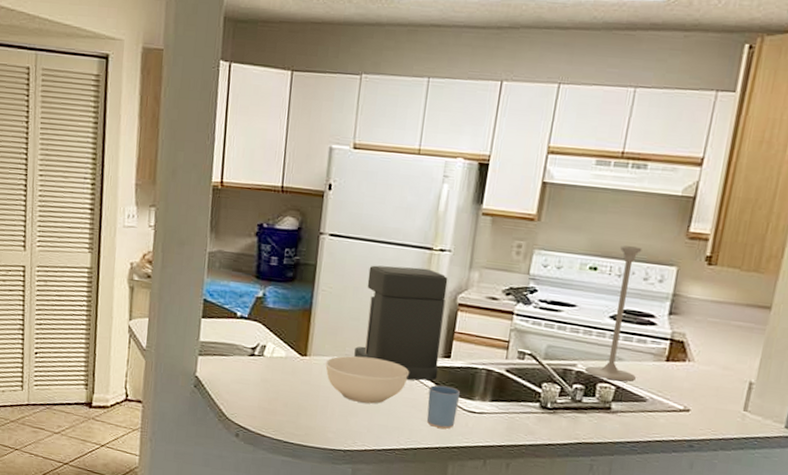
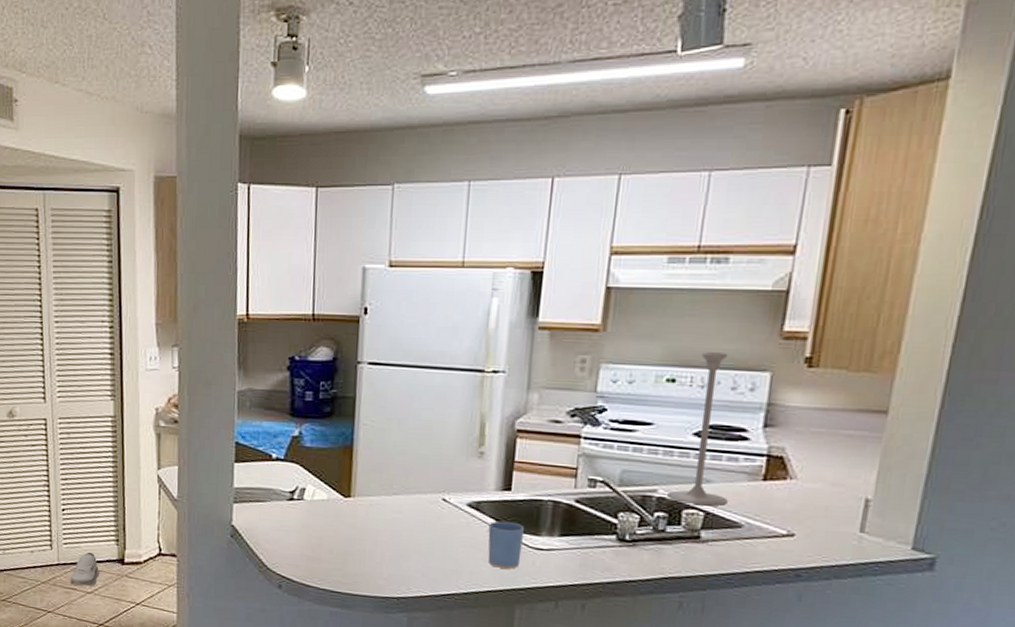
shoe: none [38,394,68,427] -> present [70,552,100,586]
bowl: present [325,355,410,404] -> none [372,494,466,546]
coffee maker: present [354,265,448,381] -> none [403,392,504,518]

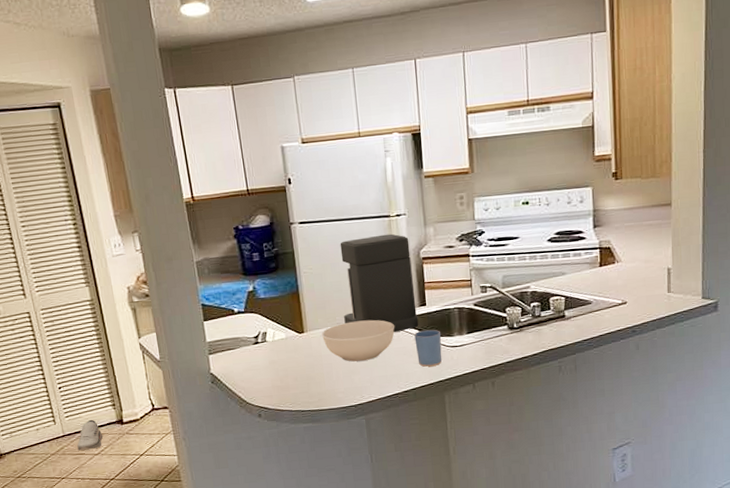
bowl: none [372,494,466,546] -> present [322,319,395,362]
coffee maker: none [403,392,504,518] -> present [340,233,419,332]
candlestick: present [666,352,728,506] -> none [536,177,579,293]

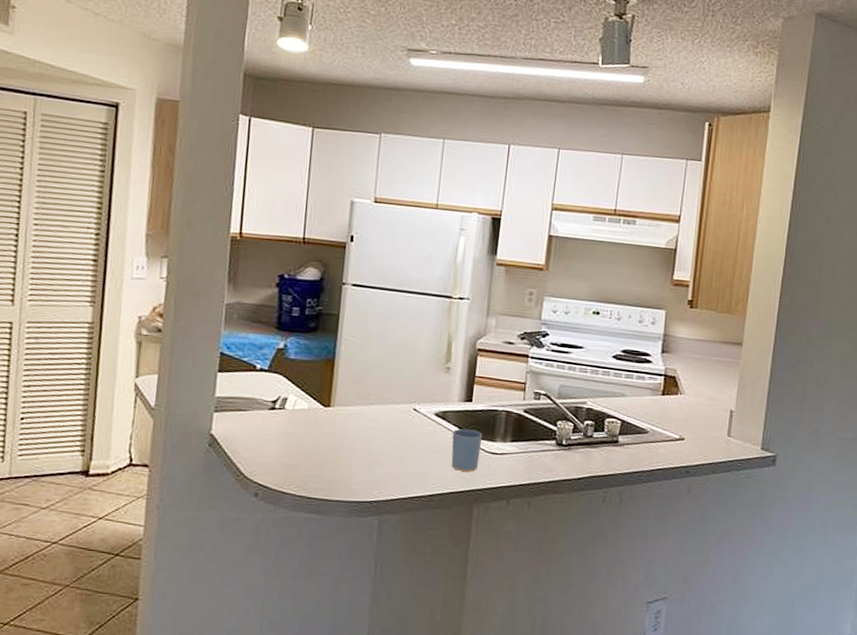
shoe: present [77,419,104,451] -> none [22,463,59,501]
bowl: present [322,319,395,362] -> none [350,404,434,452]
coffee maker: present [340,233,419,332] -> none [378,314,468,426]

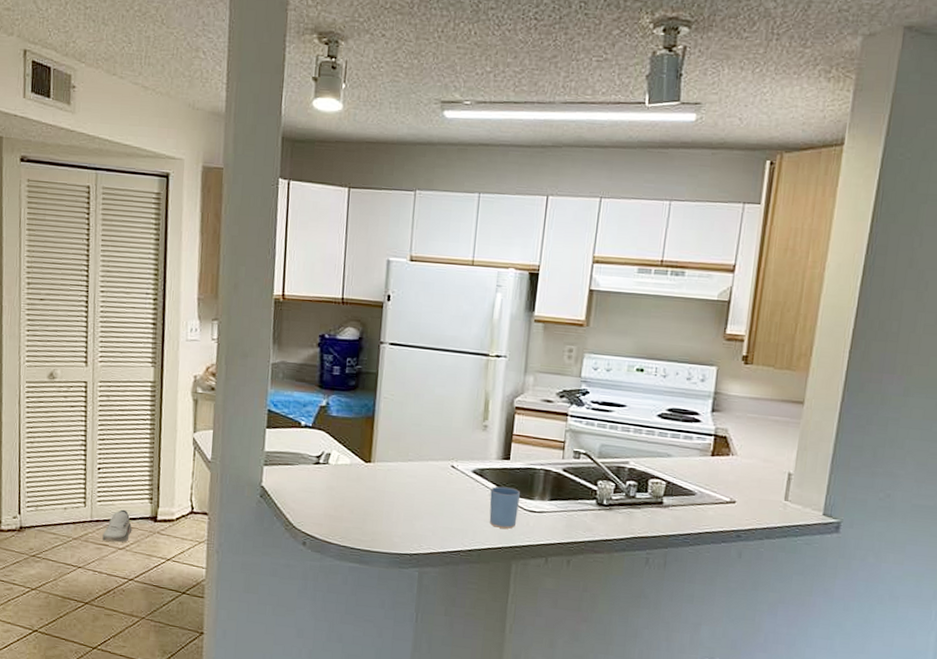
shoe: none [22,463,59,501] -> present [102,509,133,543]

